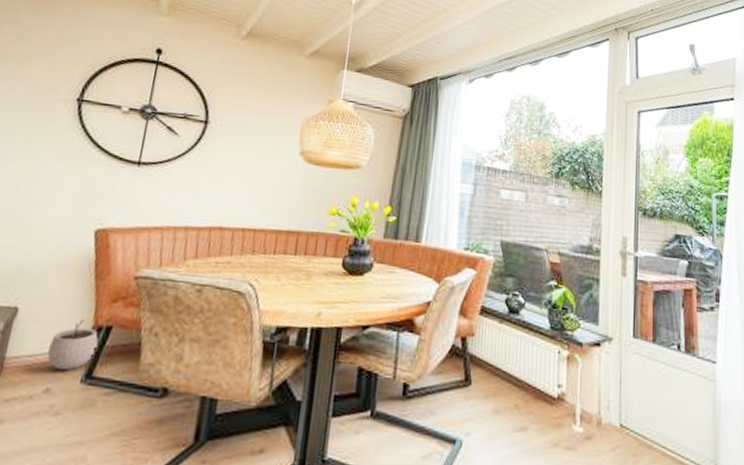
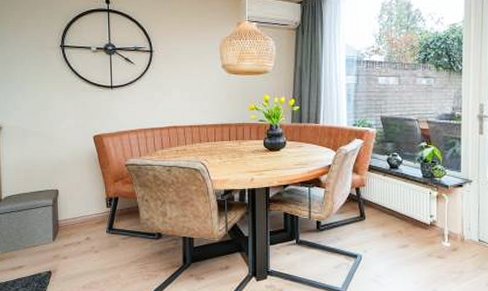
plant pot: present [47,320,99,371] -> none [82,194,111,226]

